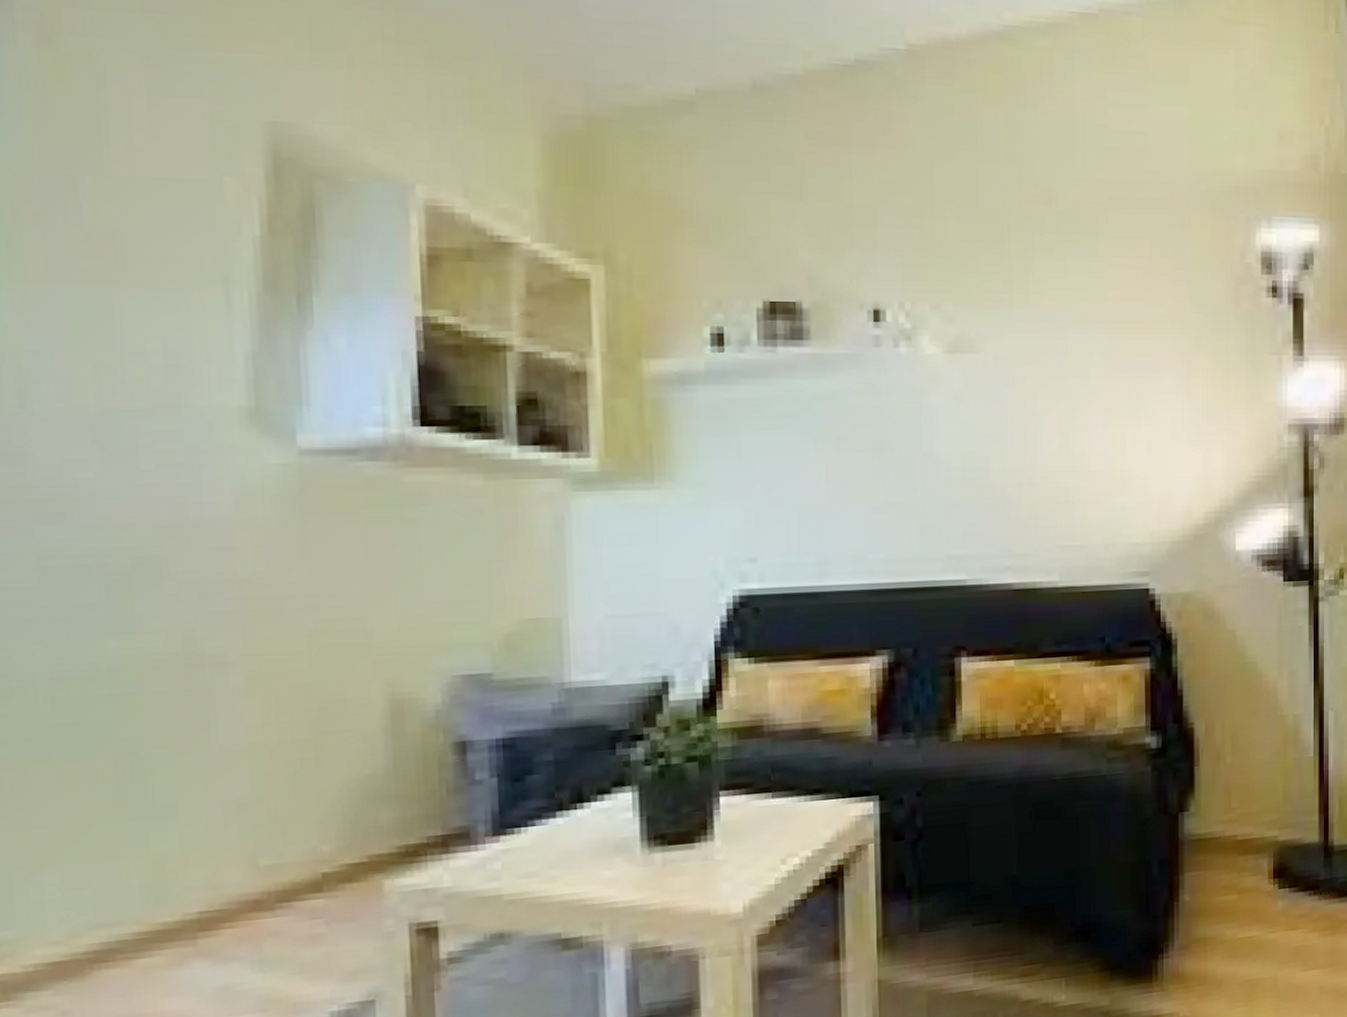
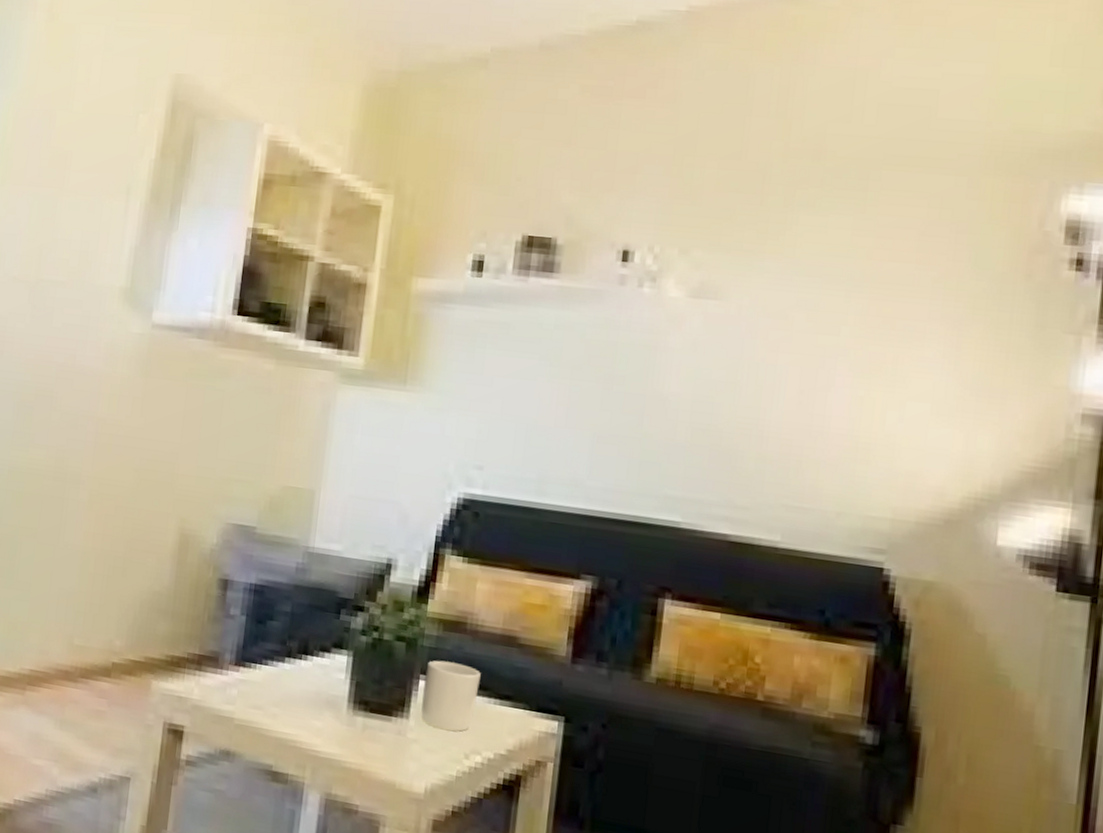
mug: none [725,769,786,842] -> present [421,660,481,732]

